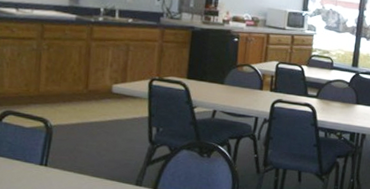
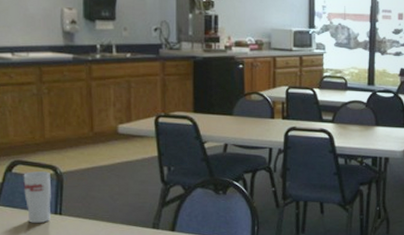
cup: none [11,122,41,174] -> present [23,171,51,224]

